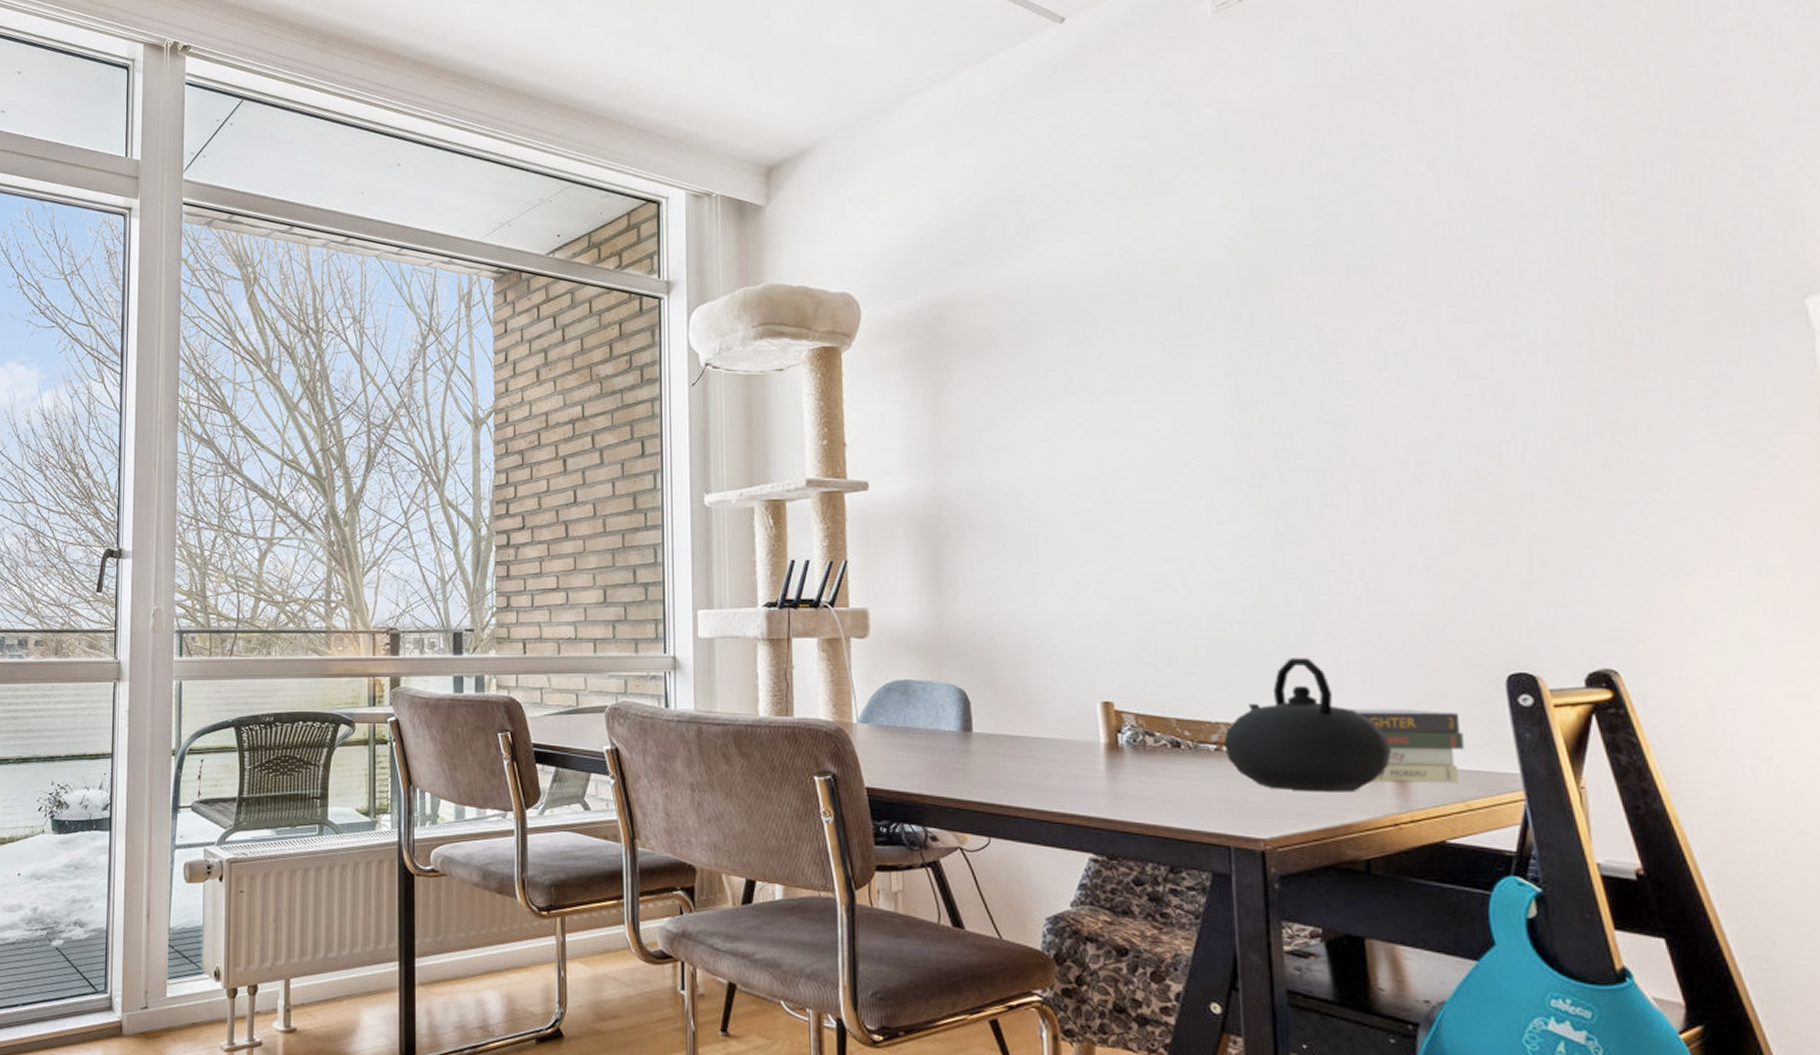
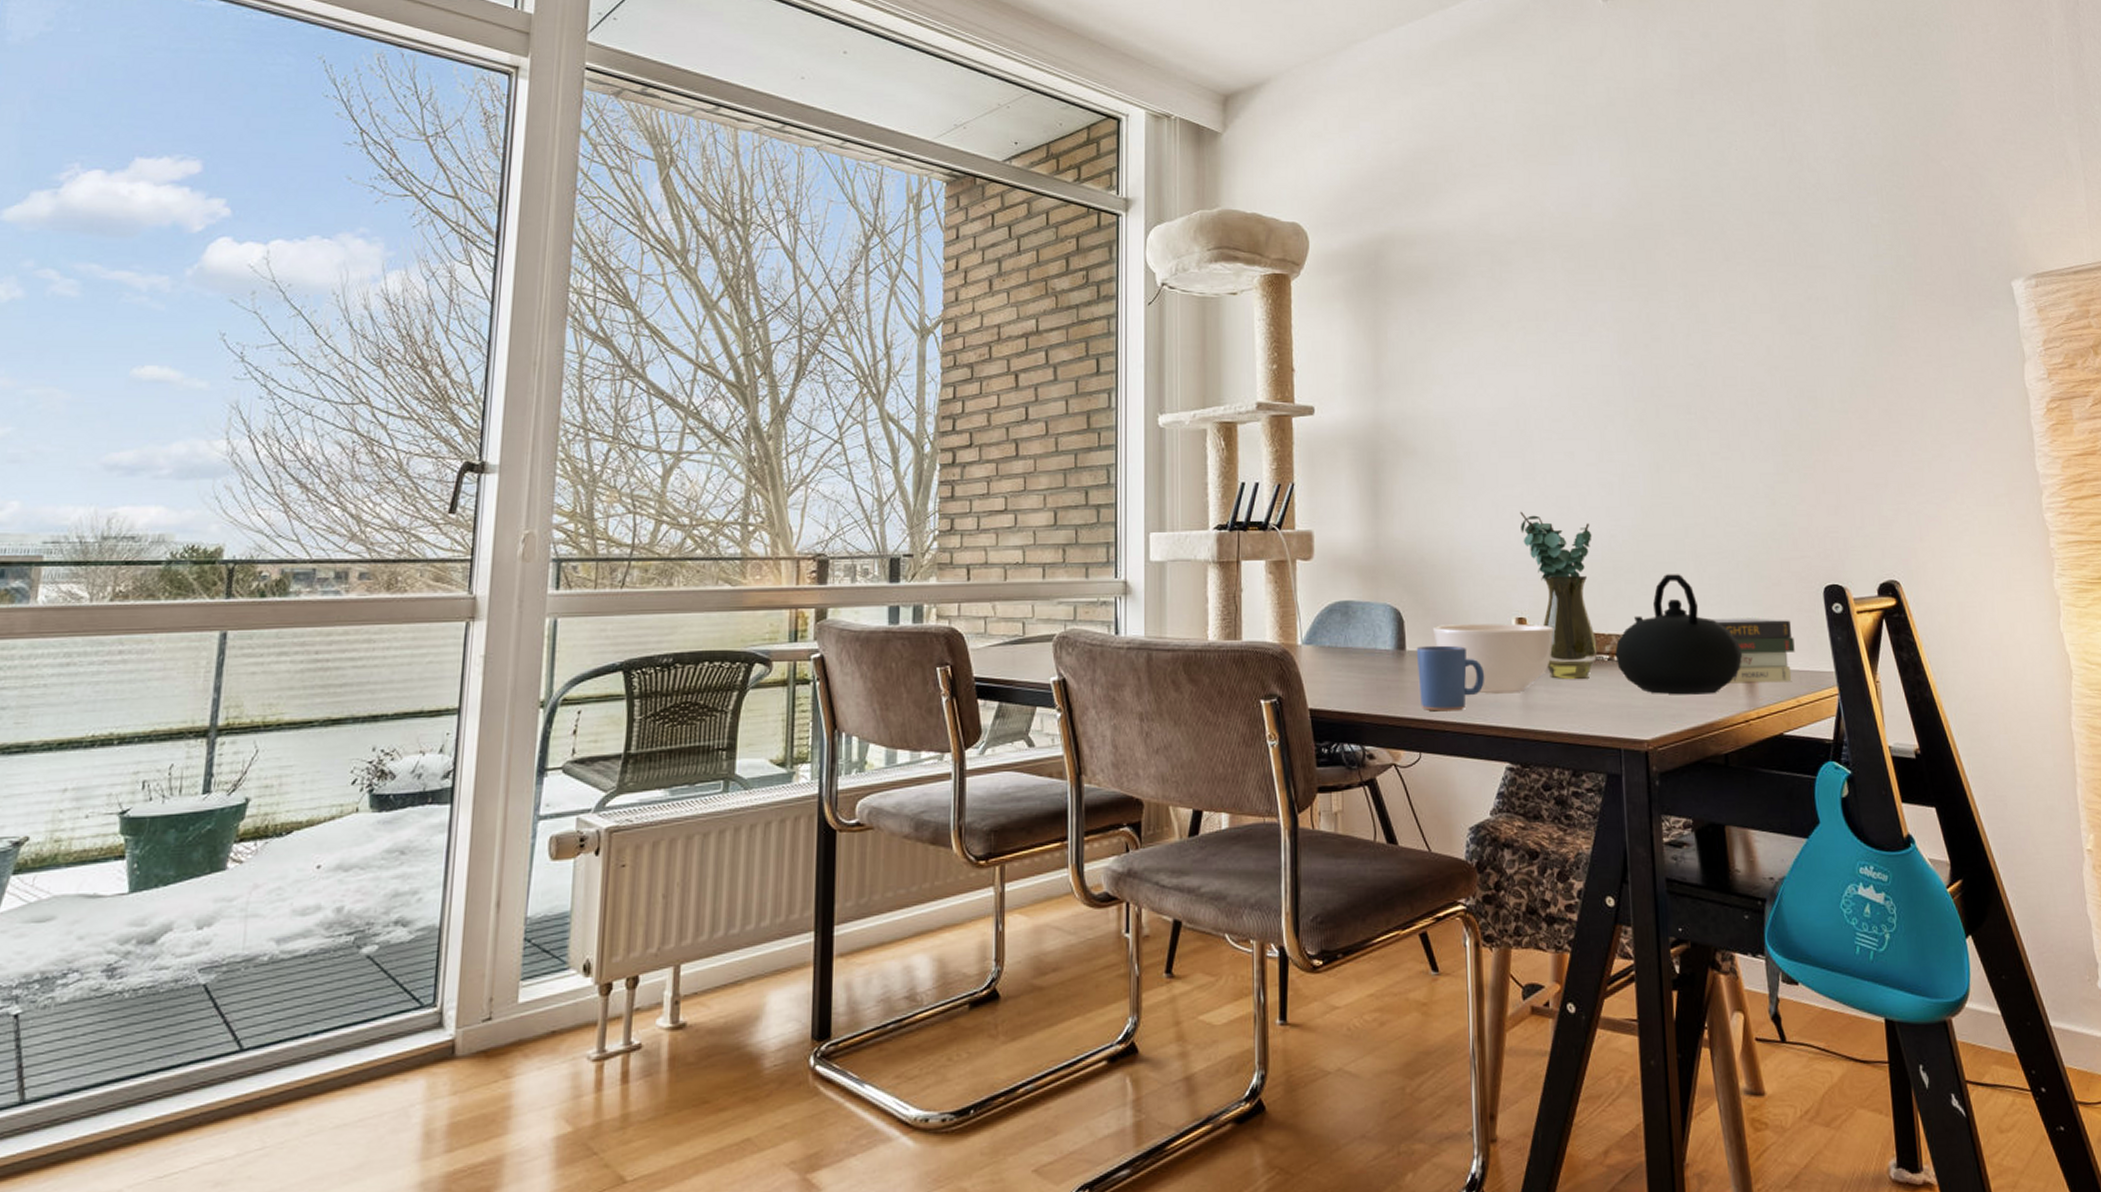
mug: none [984,728,1065,797] -> present [1416,645,1485,712]
bowl: none [1002,707,1148,781] -> present [1432,623,1554,694]
vase: none [1106,588,1202,769] -> present [1520,511,1598,679]

